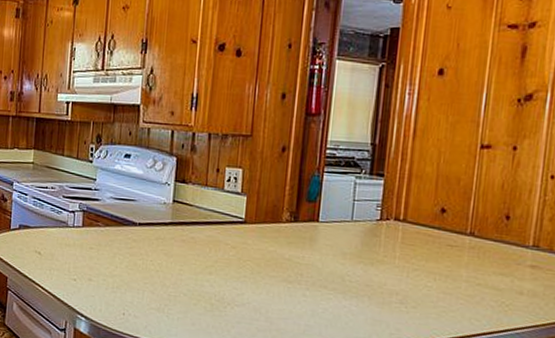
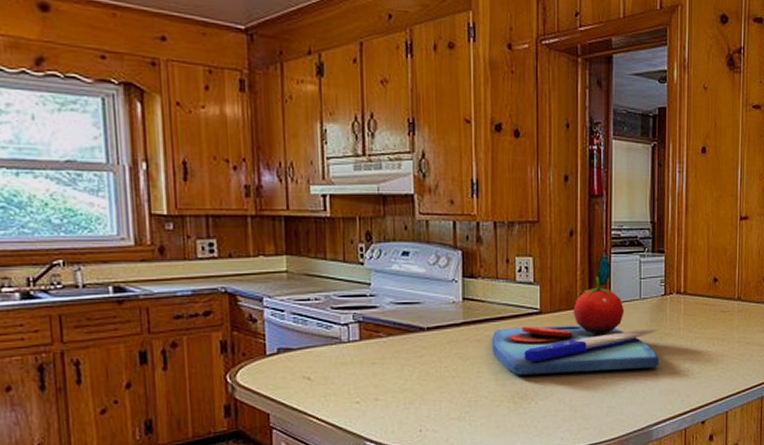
chopping board: none [194,194,371,294] -> present [491,277,660,375]

